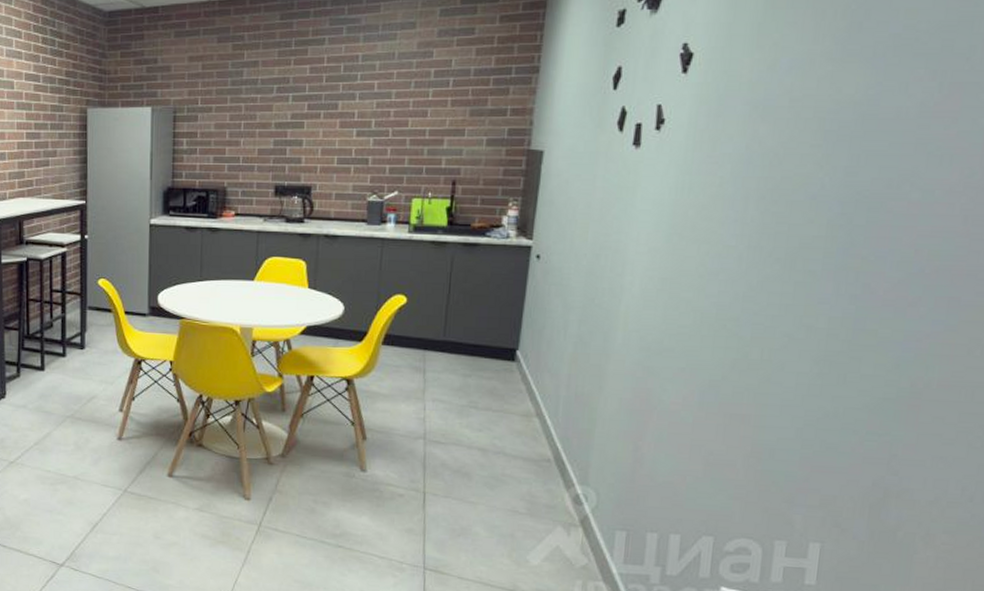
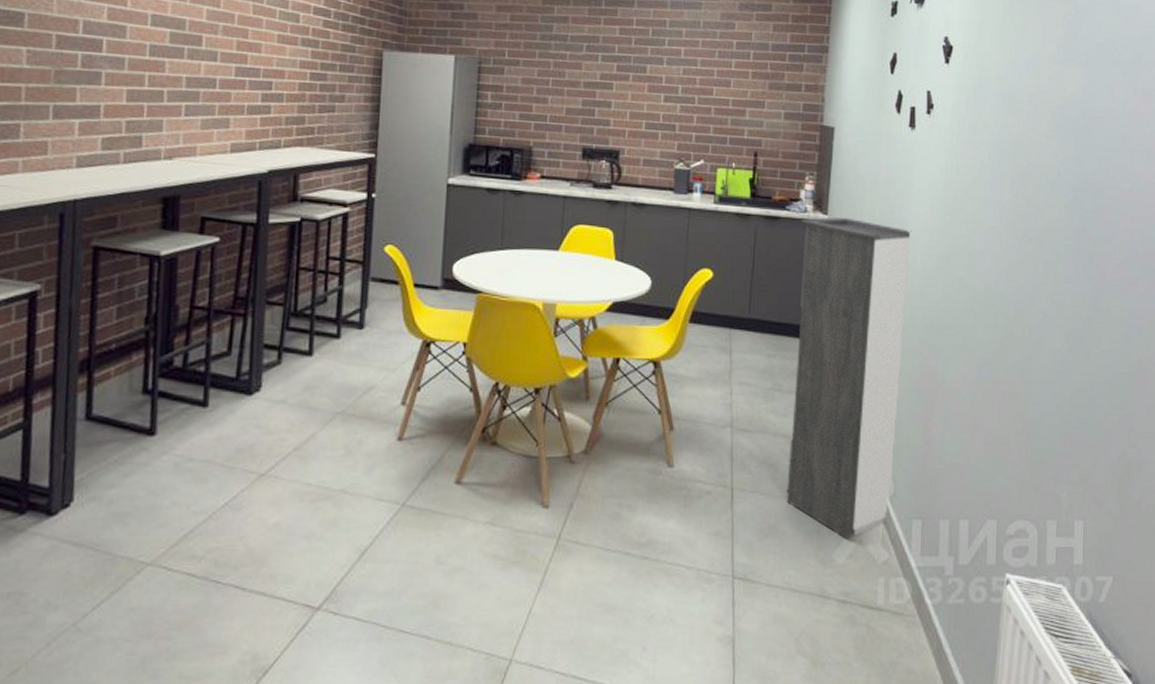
storage cabinet: none [479,241,631,544] -> present [786,217,912,540]

